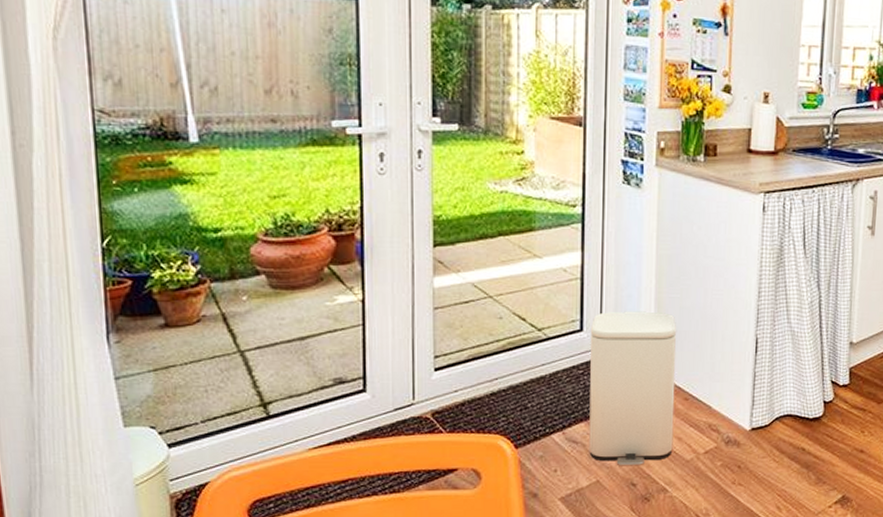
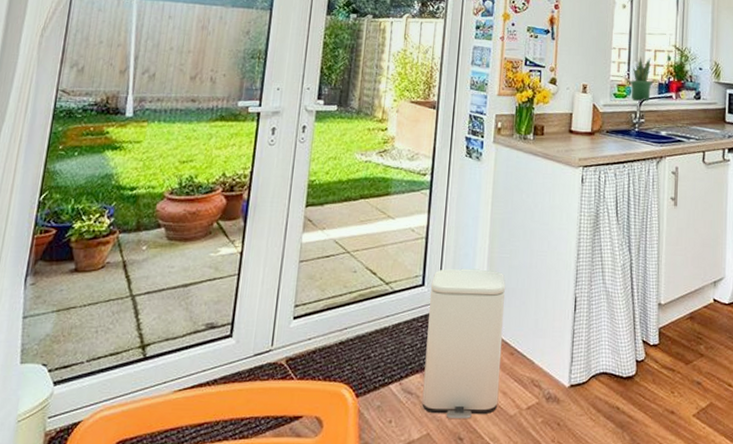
planter: none [822,55,849,114] -> present [630,56,652,102]

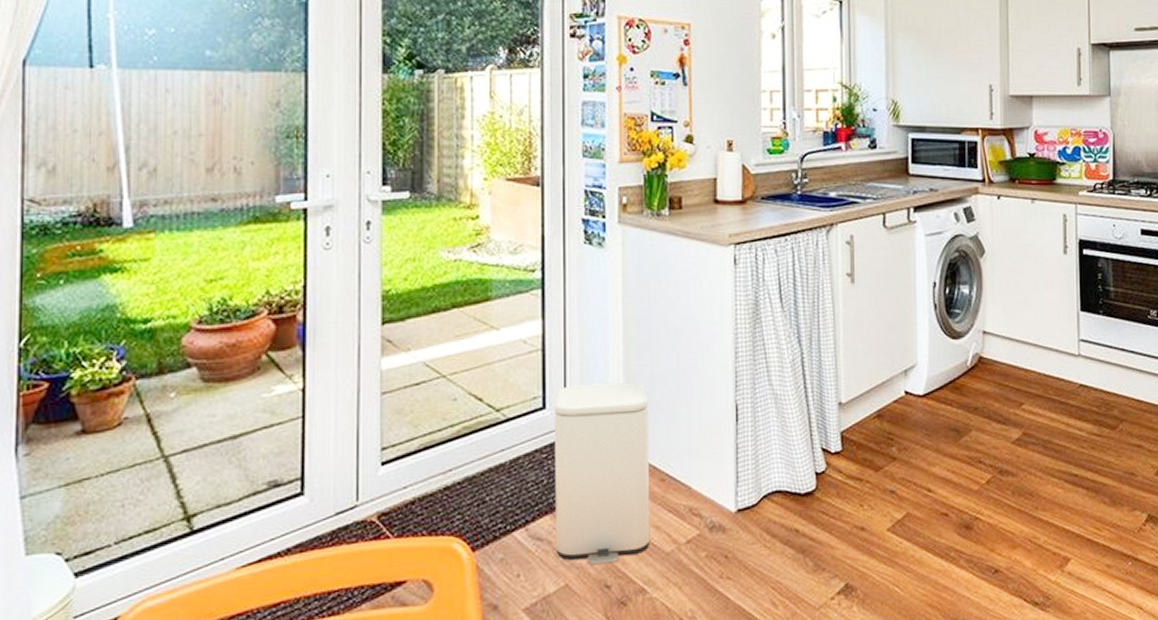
planter: present [630,56,652,102] -> none [787,99,815,157]

